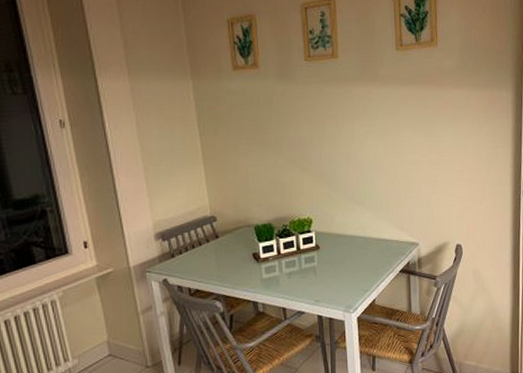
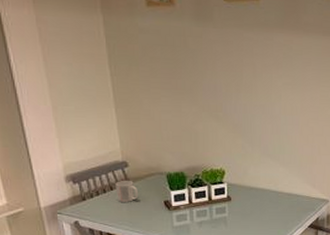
mug: none [204,235,227,257] -> present [115,181,139,202]

